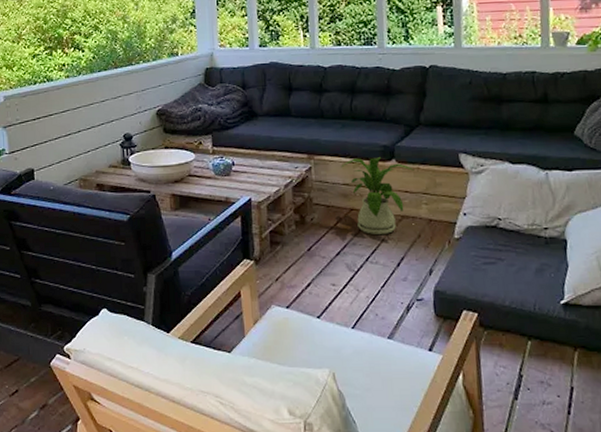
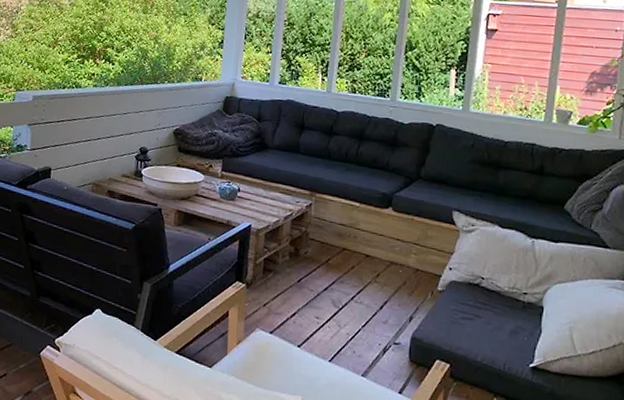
house plant: present [341,157,415,235] -> none [340,201,409,278]

